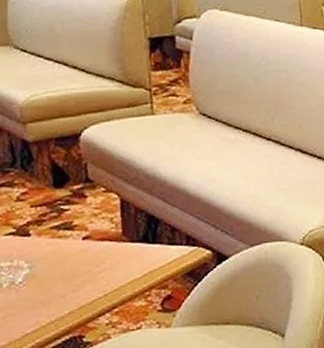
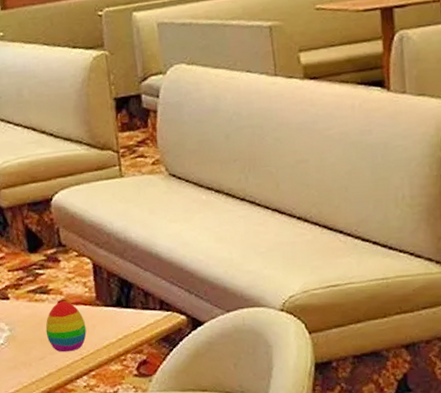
decorative egg: none [68,237,111,290] -> present [45,301,87,352]

